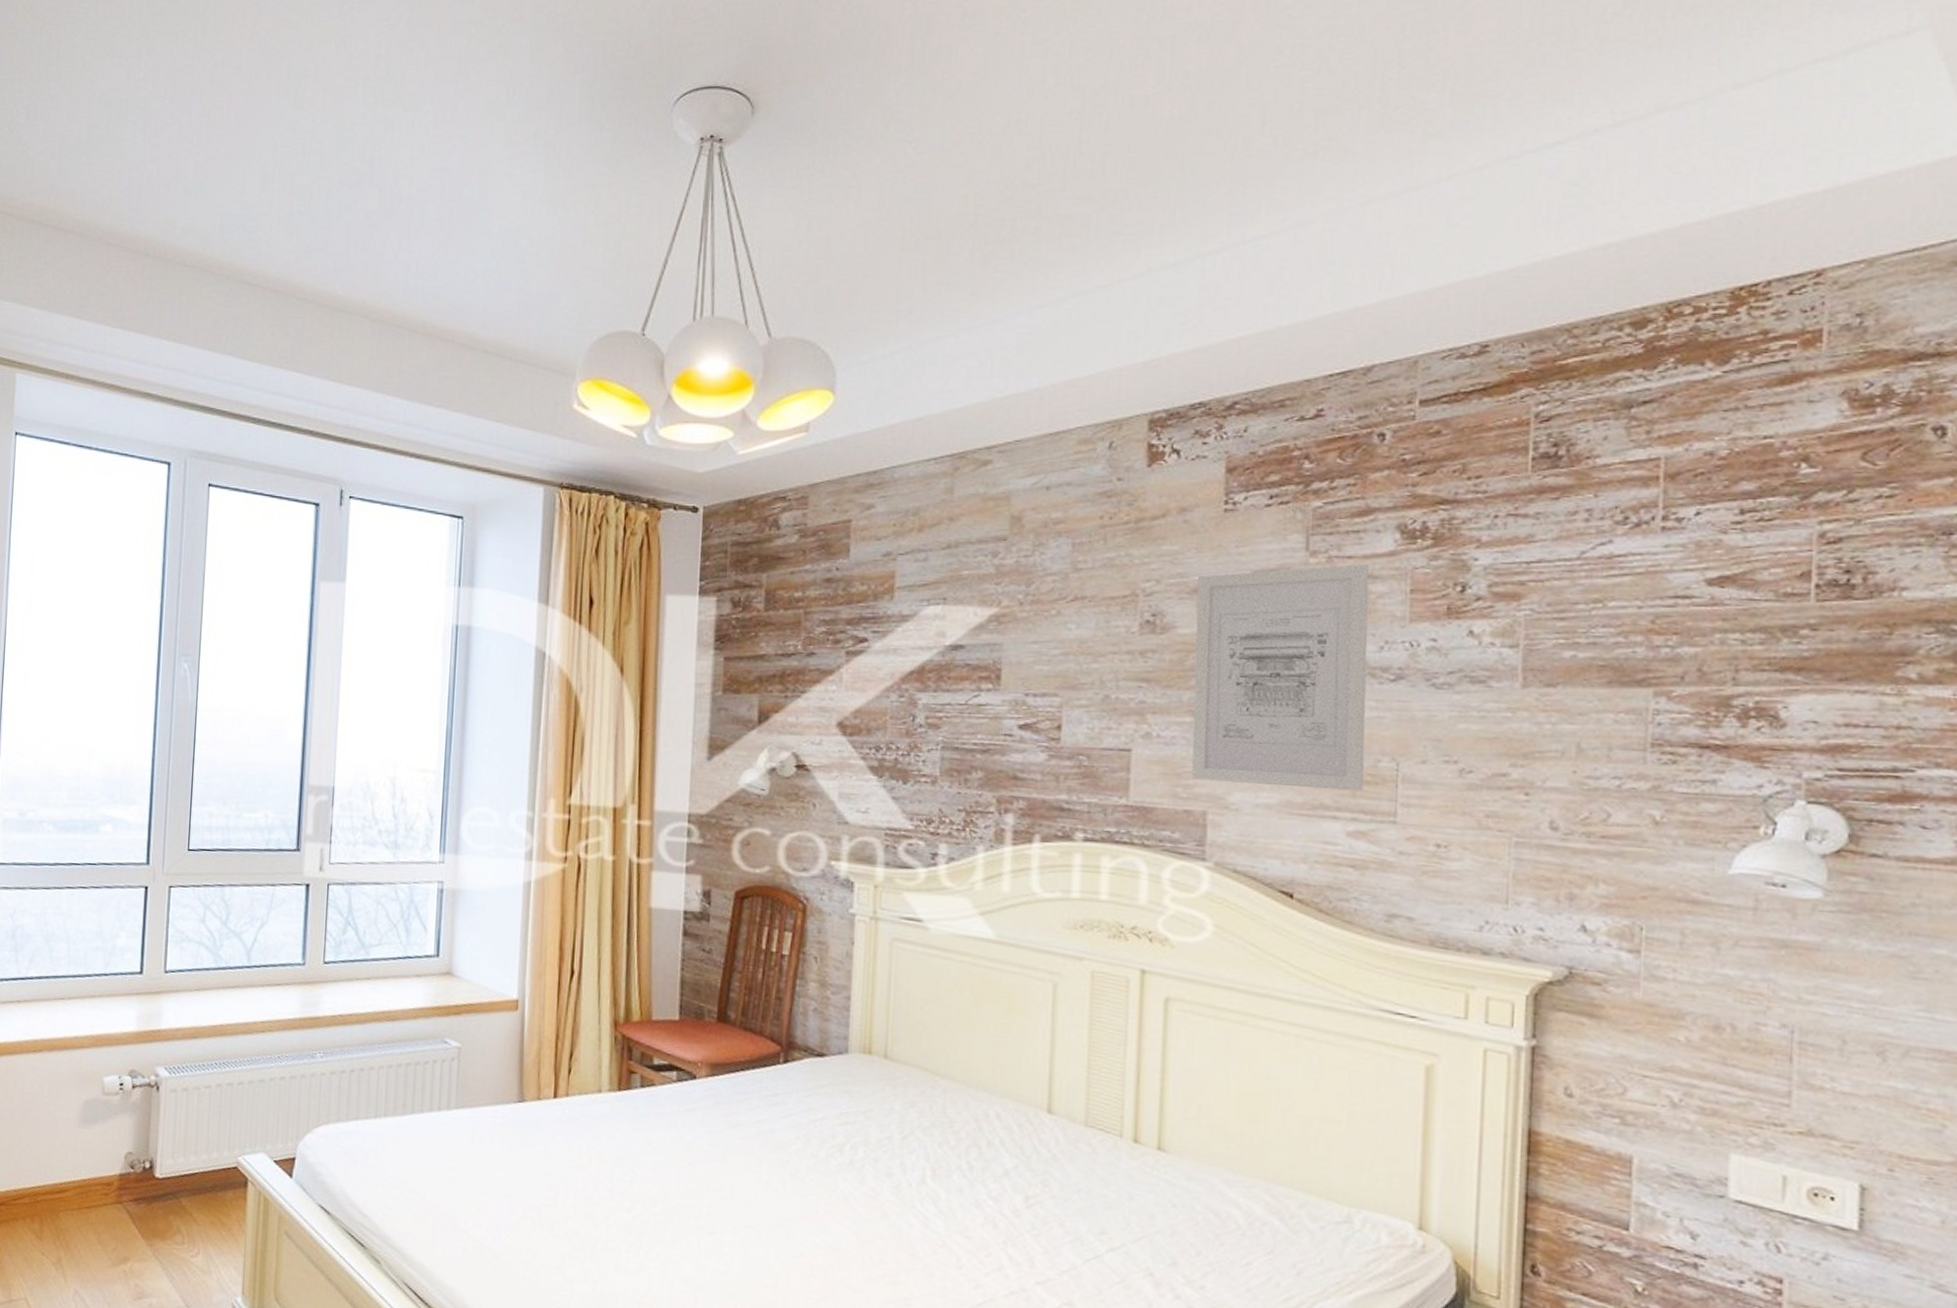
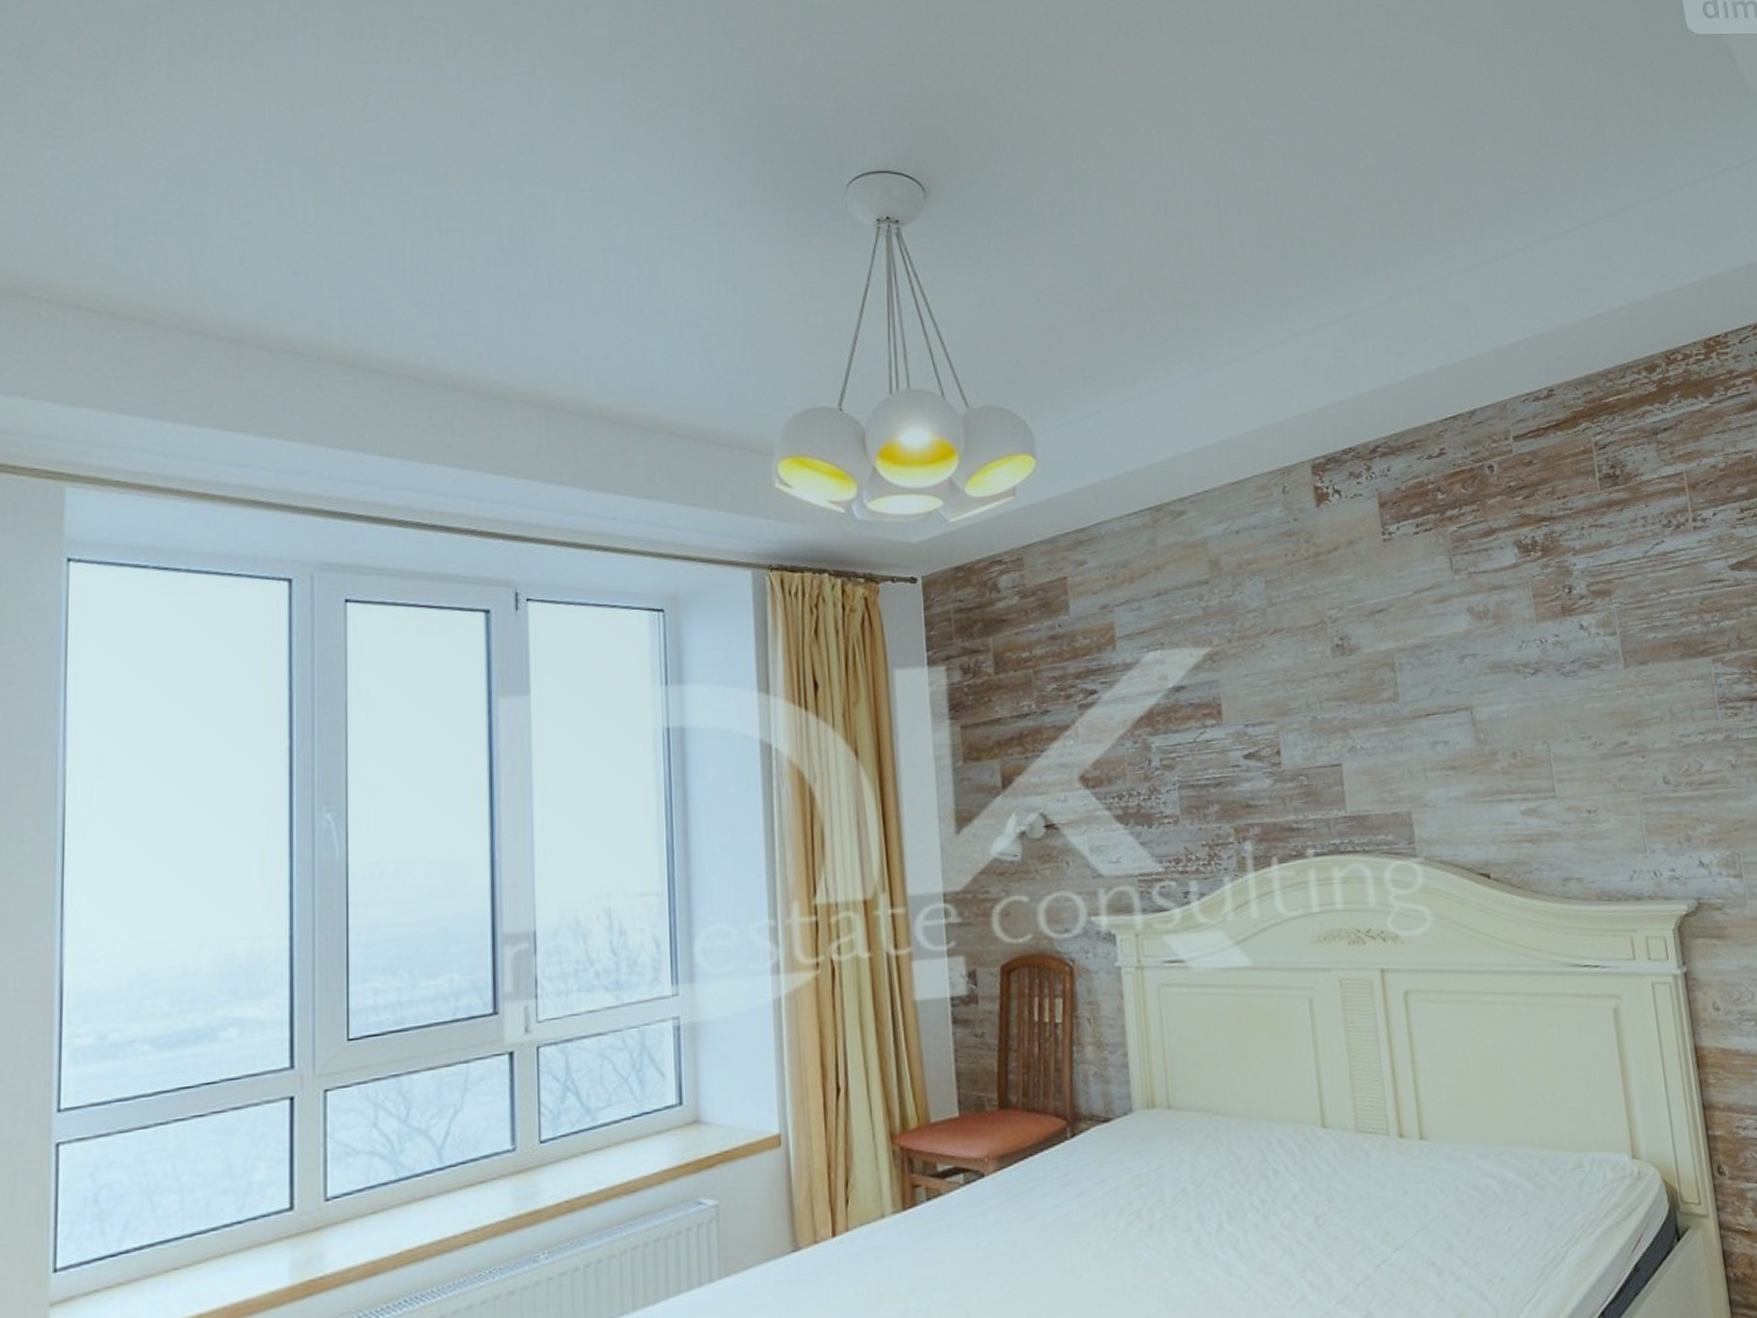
wall art: present [1191,564,1370,792] -> none [1372,577,1528,784]

